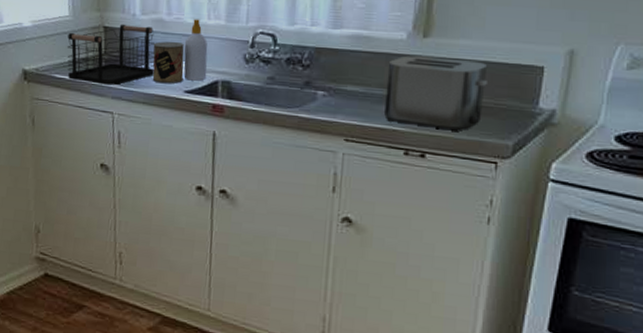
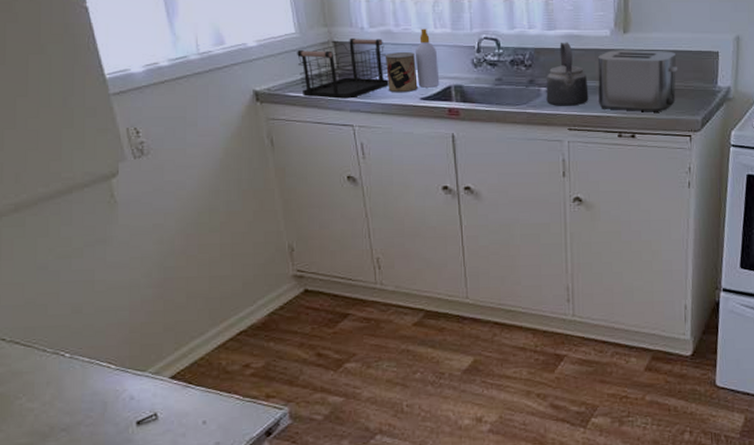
kettle: none [322,43,374,115] -> present [546,42,589,106]

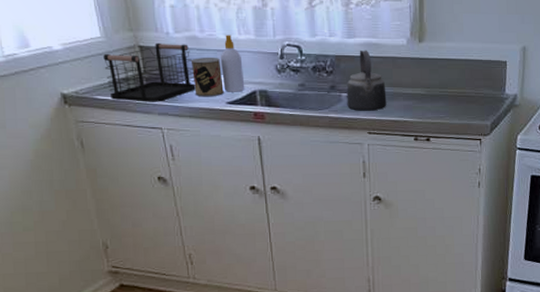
toaster: present [597,50,678,112] -> none [395,58,470,117]

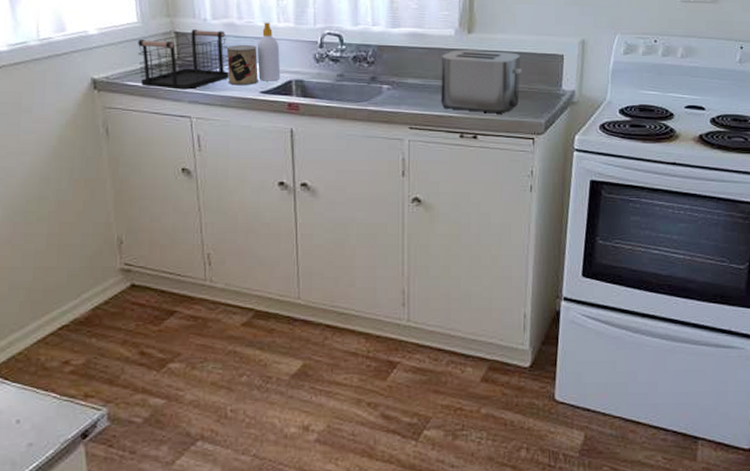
kettle: present [346,50,387,111] -> none [388,40,431,105]
toaster: none [395,58,470,117] -> present [440,50,523,114]

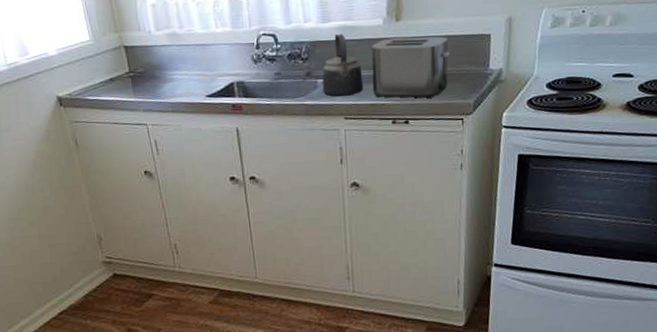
dish rack: present [138,29,229,90] -> none [92,41,177,101]
tin can: present [226,45,258,86] -> none [171,52,203,92]
soap bottle: present [256,22,281,81] -> none [198,28,223,86]
kettle: none [388,40,431,105] -> present [322,33,364,97]

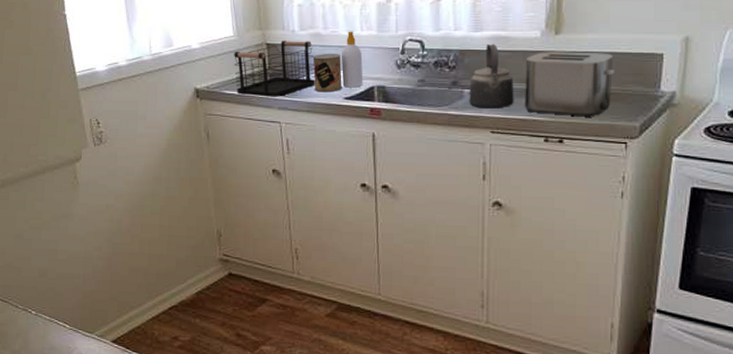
dish rack: none [92,41,177,101] -> present [234,40,315,97]
tin can: none [171,52,203,92] -> present [312,54,342,93]
soap bottle: none [198,28,223,86] -> present [341,31,364,88]

